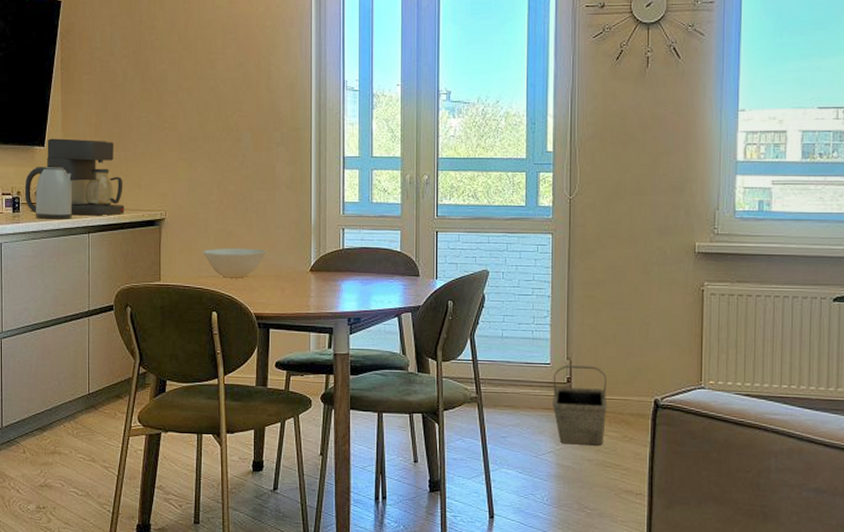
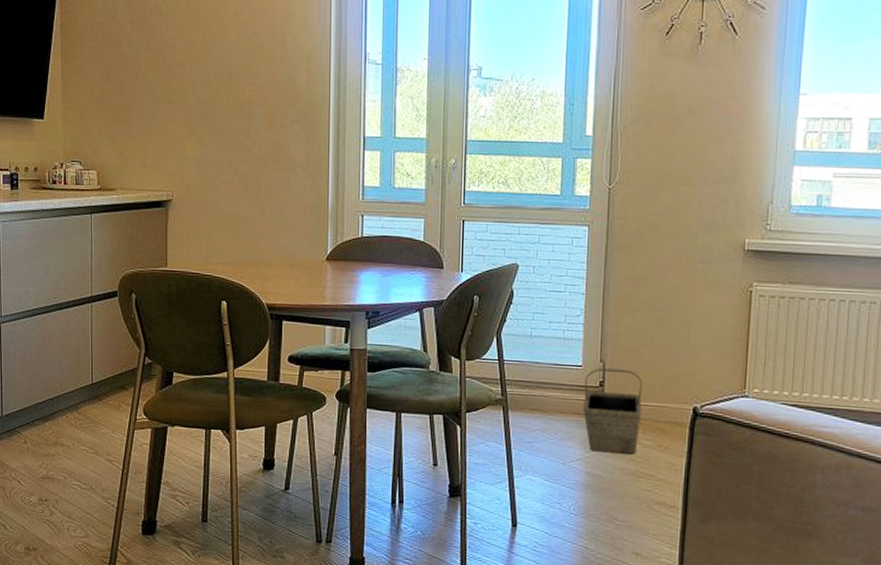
kettle: present [24,164,73,220] -> none [23,139,74,199]
coffee maker: present [47,138,125,217] -> none [46,110,129,197]
bowl: present [202,248,266,278] -> none [212,233,279,266]

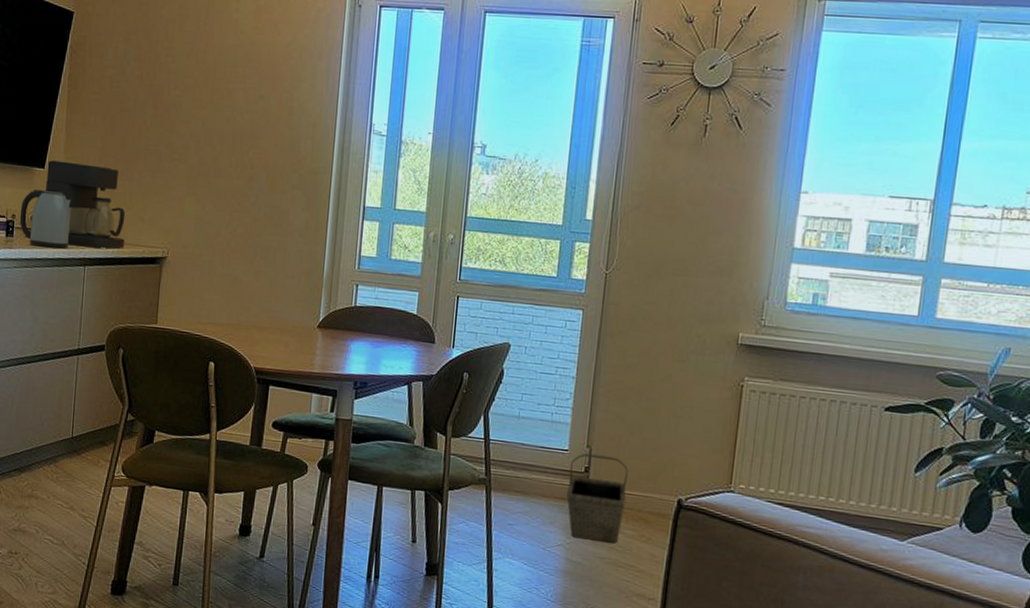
kettle: none [23,139,74,199] -> present [19,189,71,249]
coffee maker: none [46,110,129,197] -> present [46,160,126,249]

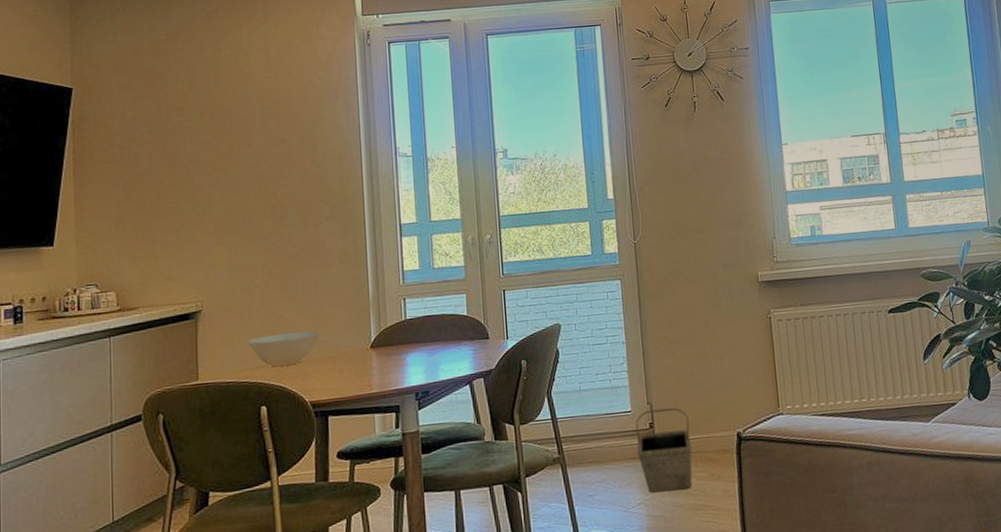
kettle: present [19,189,71,249] -> none [28,265,90,328]
coffee maker: present [46,160,126,249] -> none [57,233,153,318]
bowl: none [204,294,272,329] -> present [247,331,320,367]

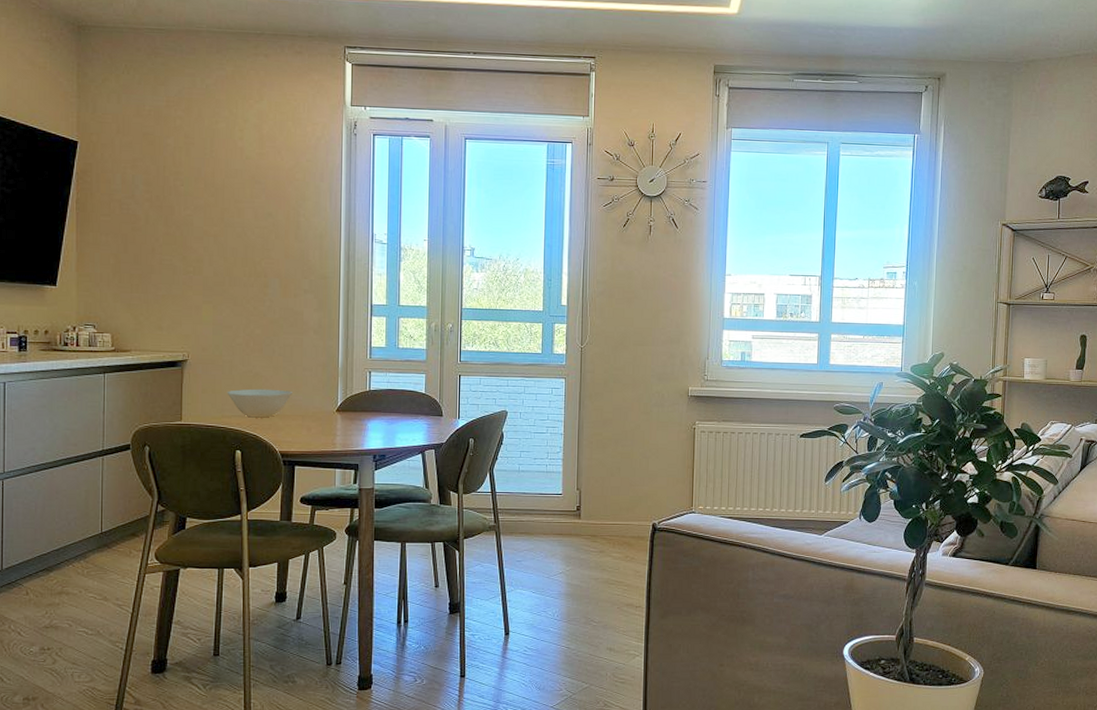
basket: present [635,407,692,493] -> none [564,495,612,565]

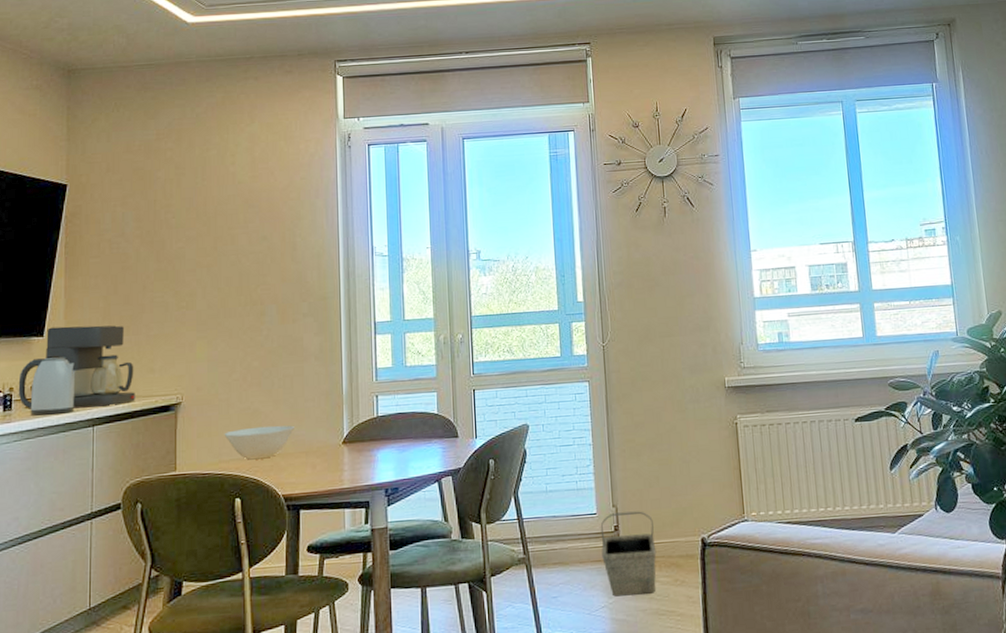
kettle: none [32,304,87,360] -> present [18,355,76,416]
coffee maker: none [59,278,144,357] -> present [46,325,135,408]
basket: none [564,495,612,565] -> present [600,511,657,597]

